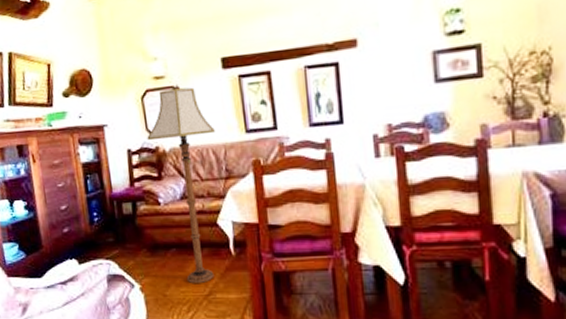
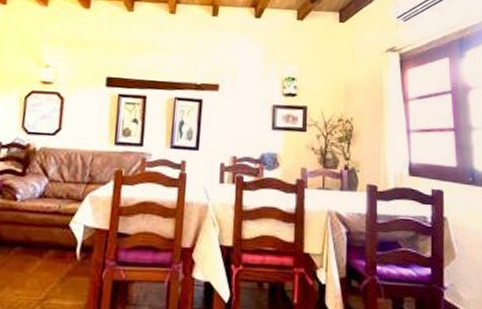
floor lamp: present [147,84,215,284] -> none [20,91,87,287]

